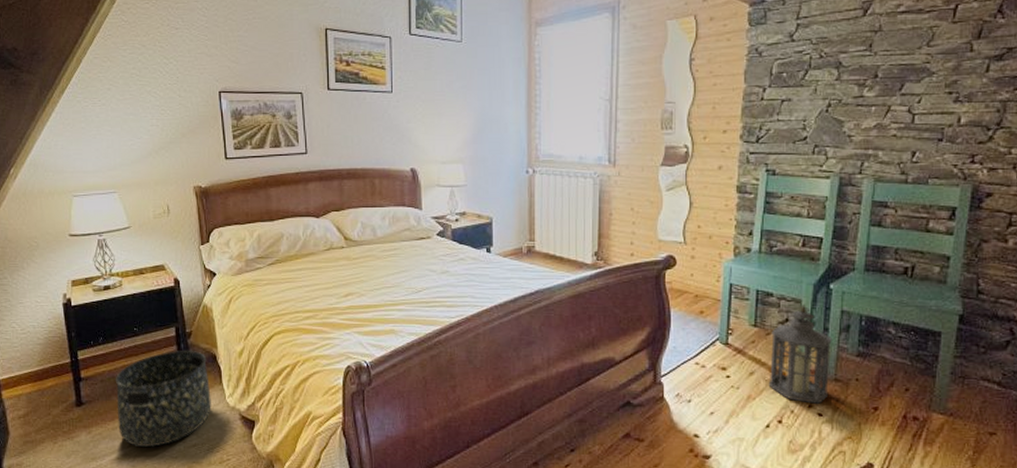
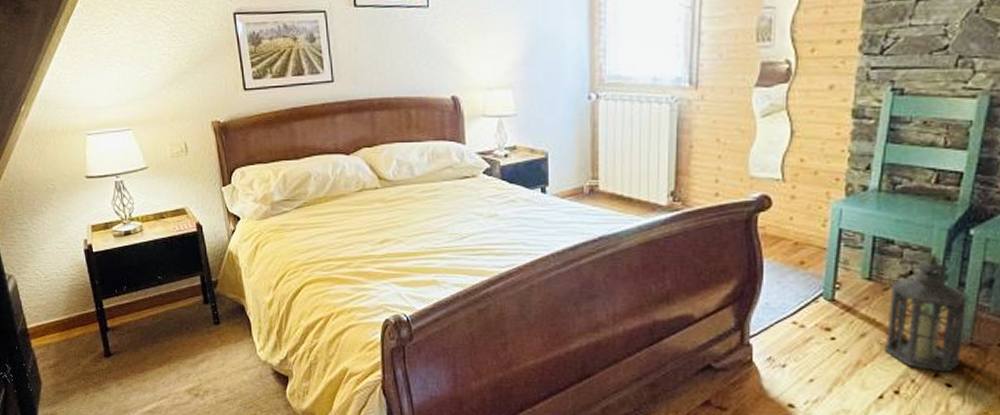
basket: present [115,351,211,447] -> none [142,300,242,401]

